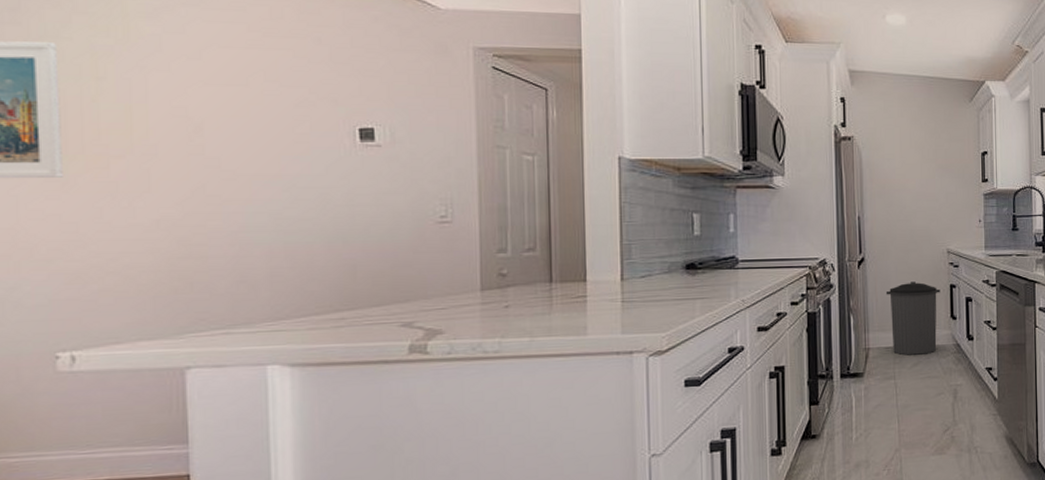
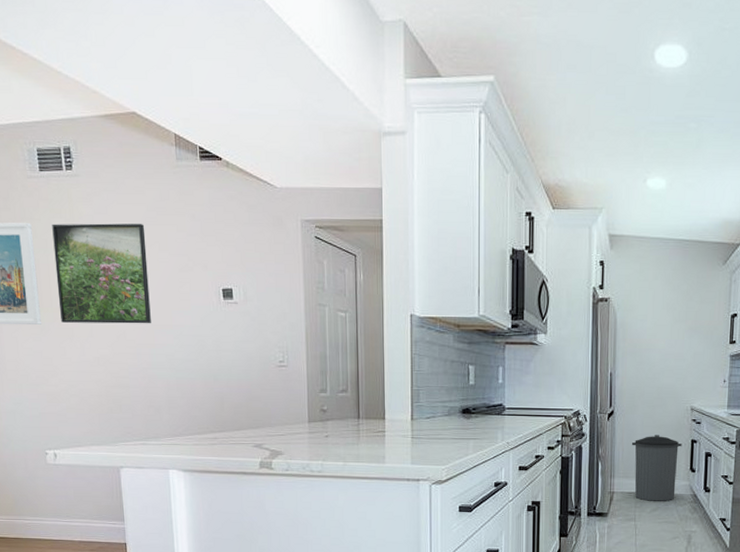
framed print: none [92,44,248,174] -> present [52,223,151,324]

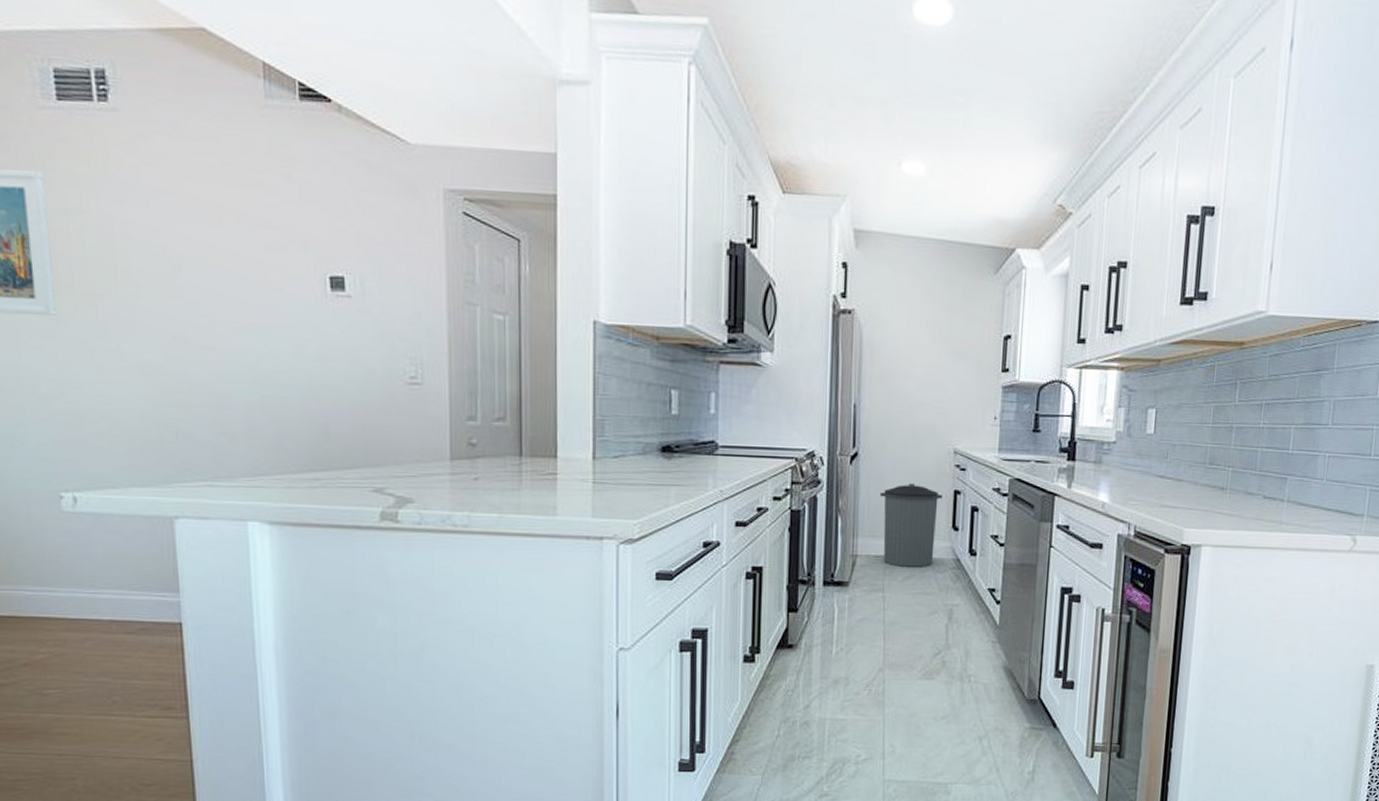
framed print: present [52,223,151,324] -> none [75,175,224,321]

